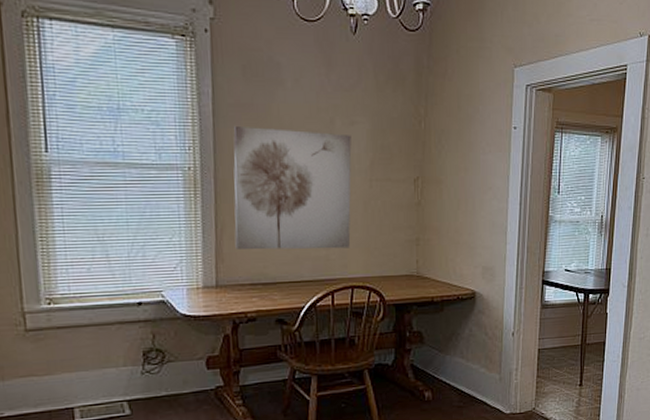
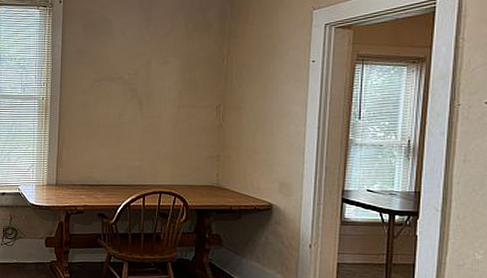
wall art: present [233,125,352,250] -> none [71,67,164,161]

